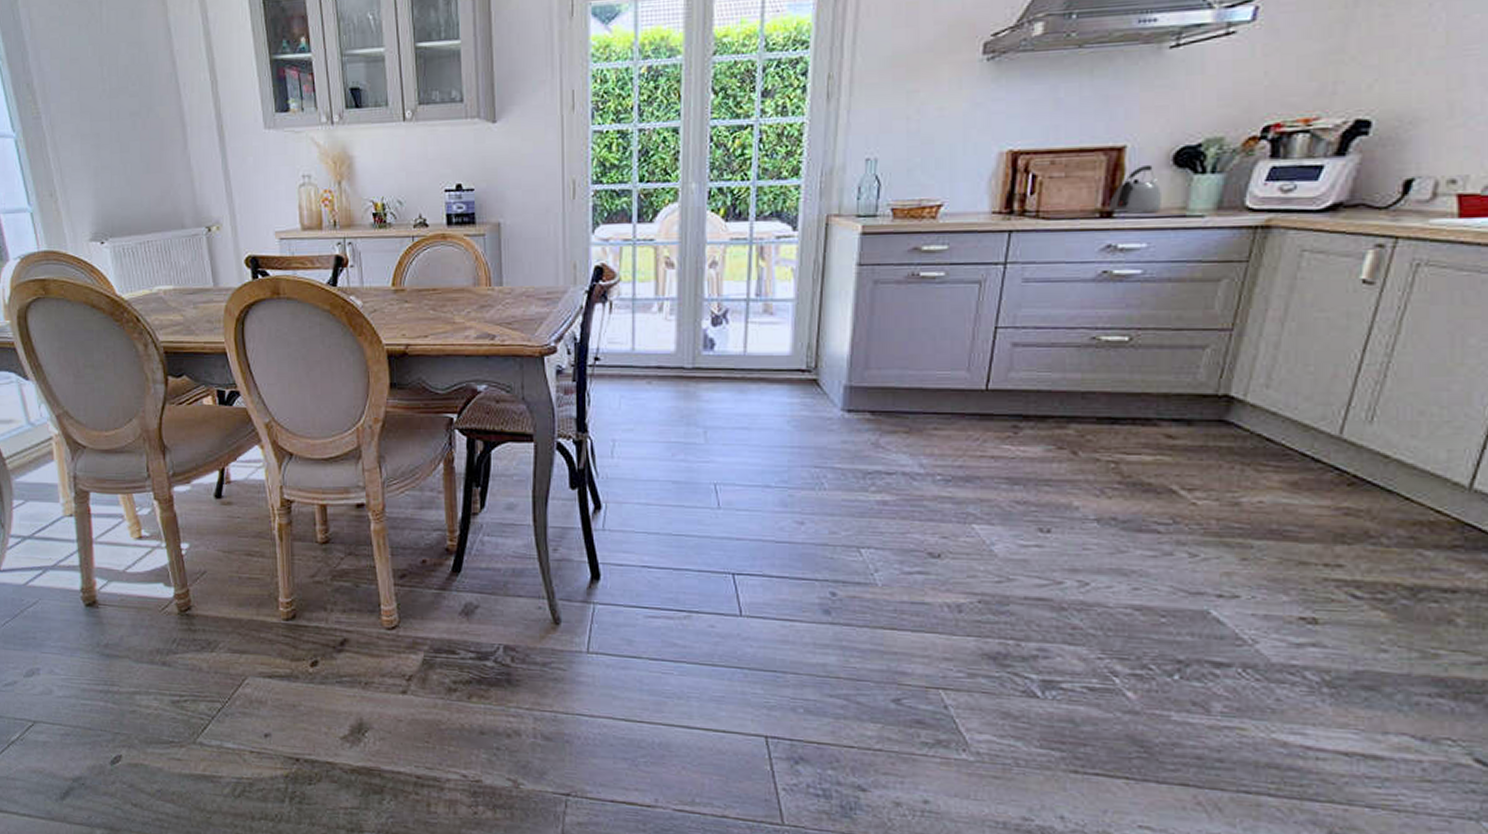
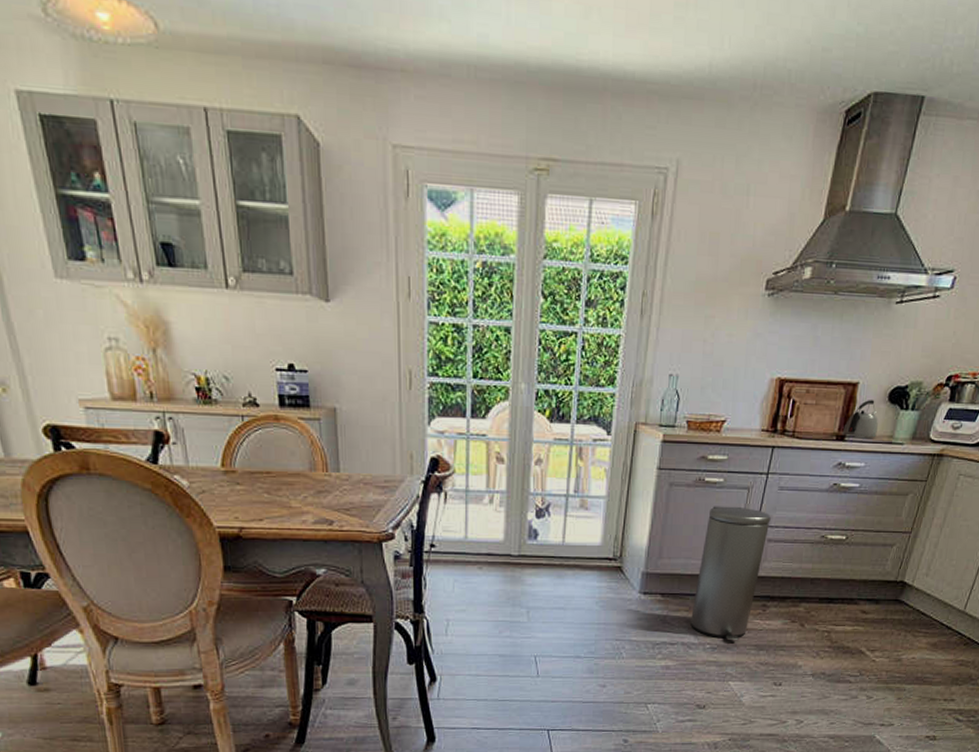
pedal bin: none [913,304,1015,472] -> present [691,506,771,641]

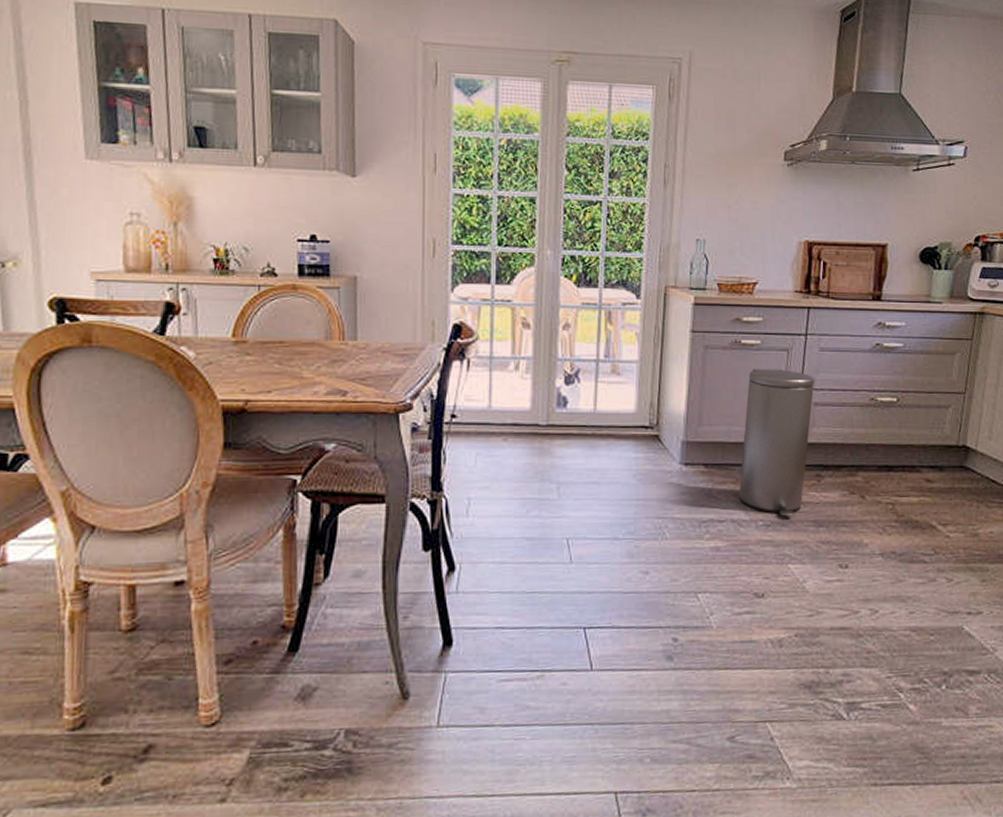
kettle: present [842,399,878,439] -> none [877,259,913,298]

